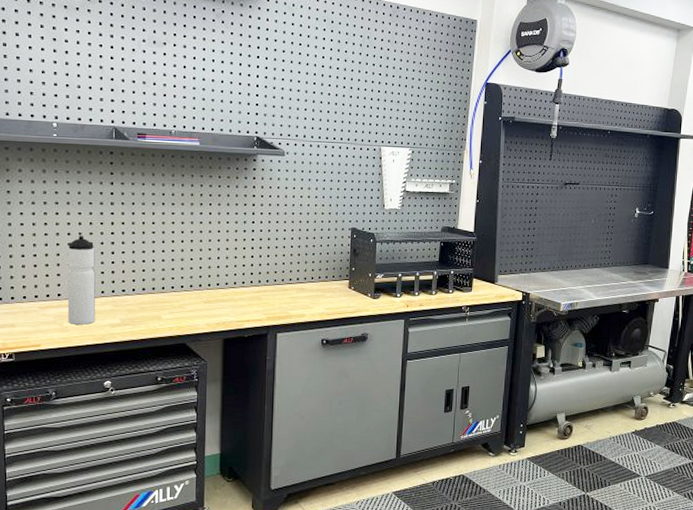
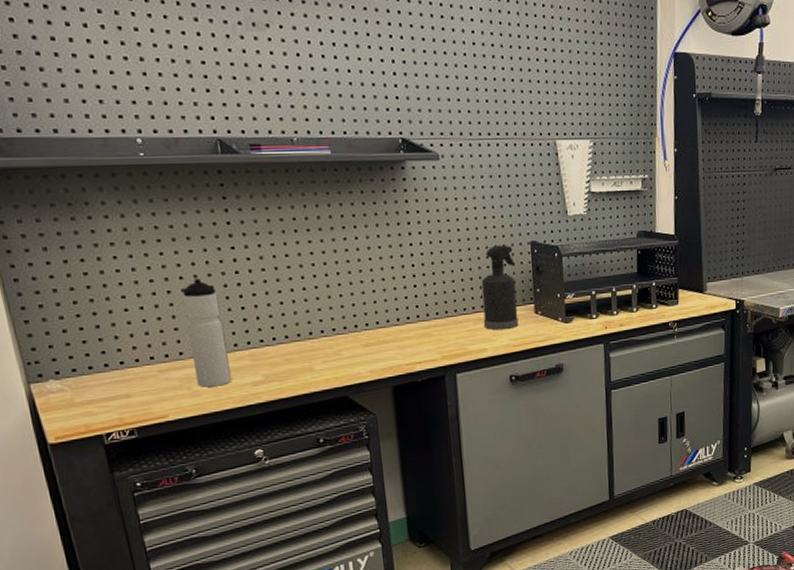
spray bottle: none [304,228,337,299] -> present [481,245,519,330]

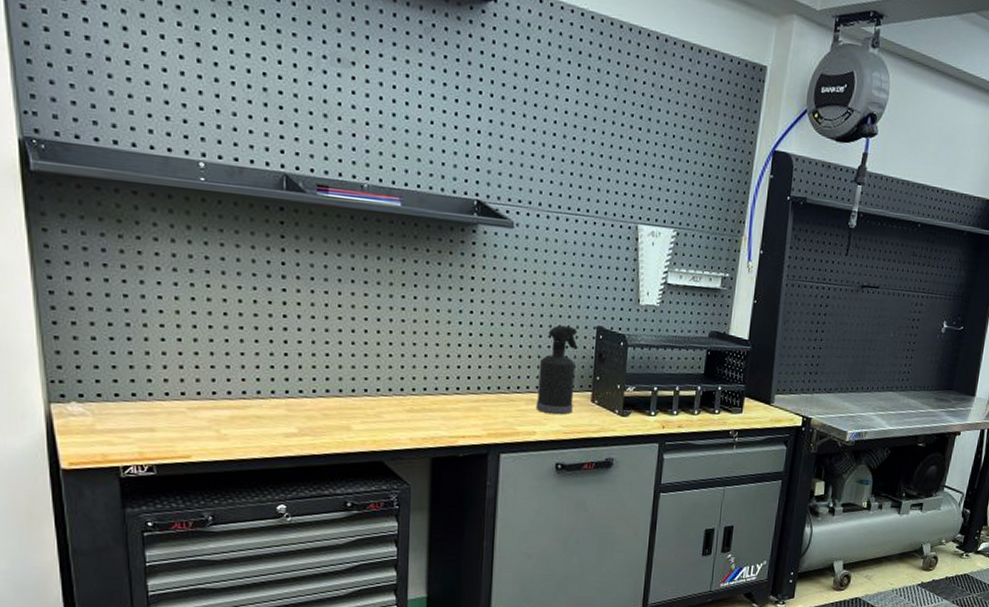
water bottle: present [181,279,232,387] -> none [223,317,264,433]

